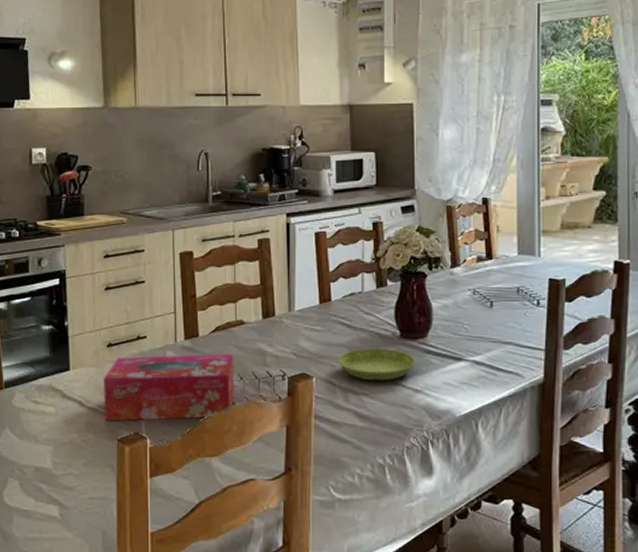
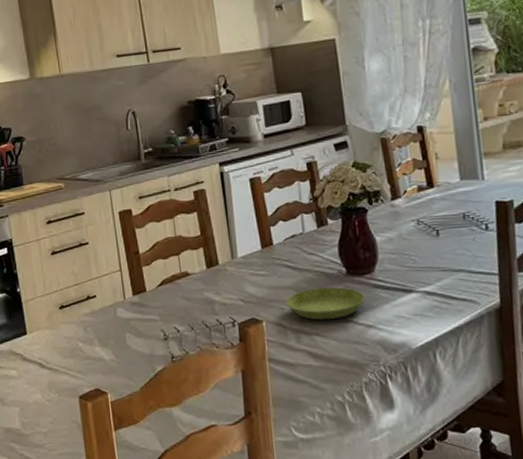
tissue box: present [103,353,235,421] -> none [59,305,188,380]

